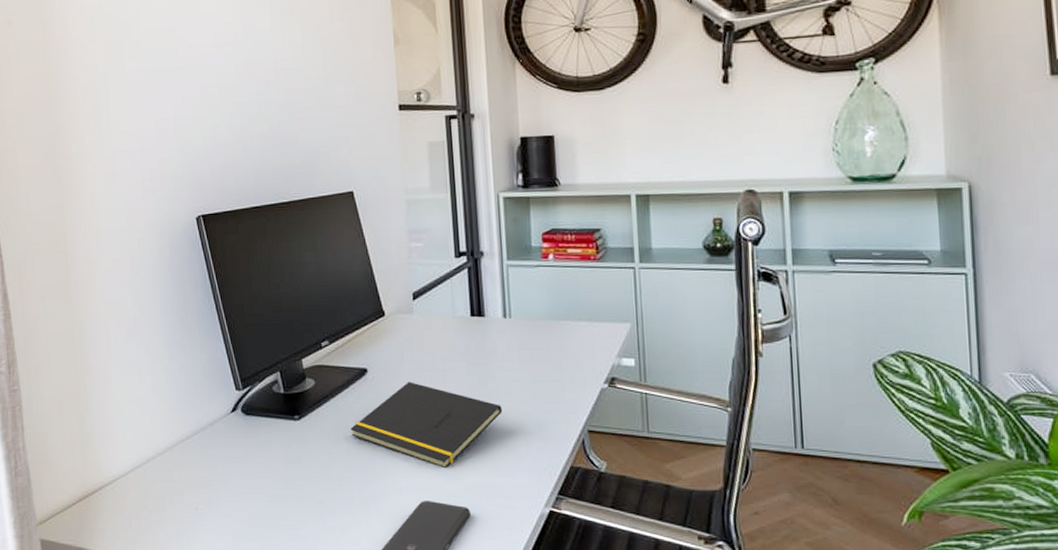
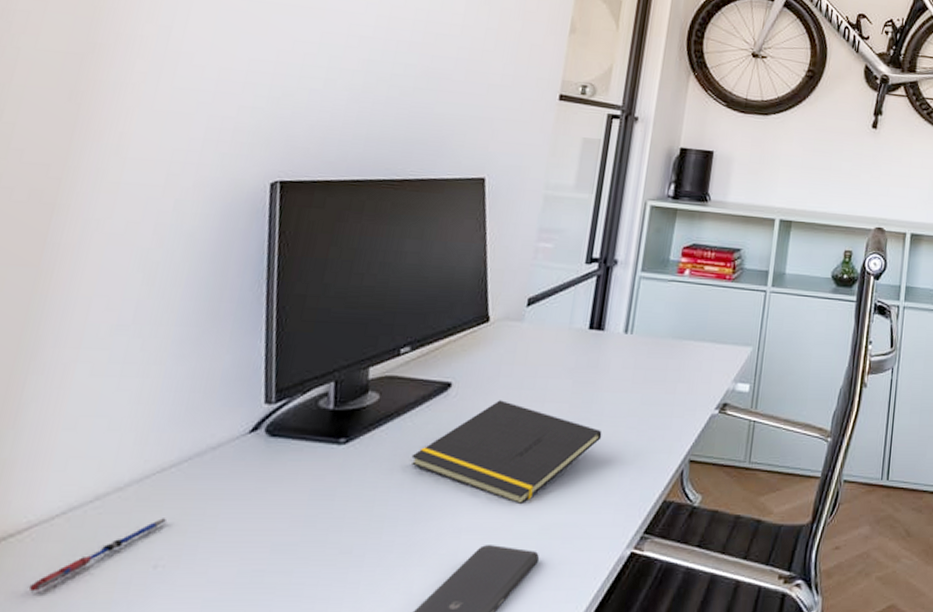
pen: none [126,475,196,523] -> present [28,518,168,592]

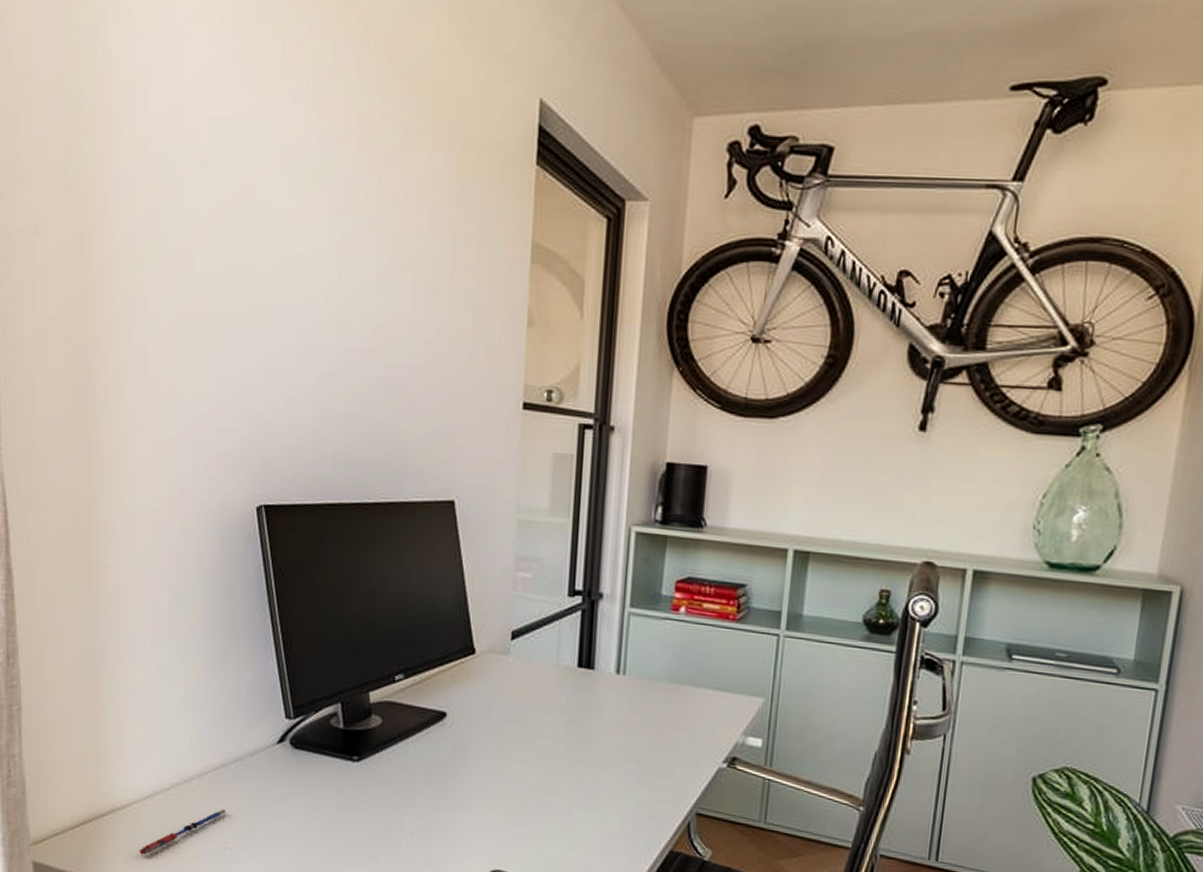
notepad: present [411,400,602,505] -> none [418,733,601,837]

